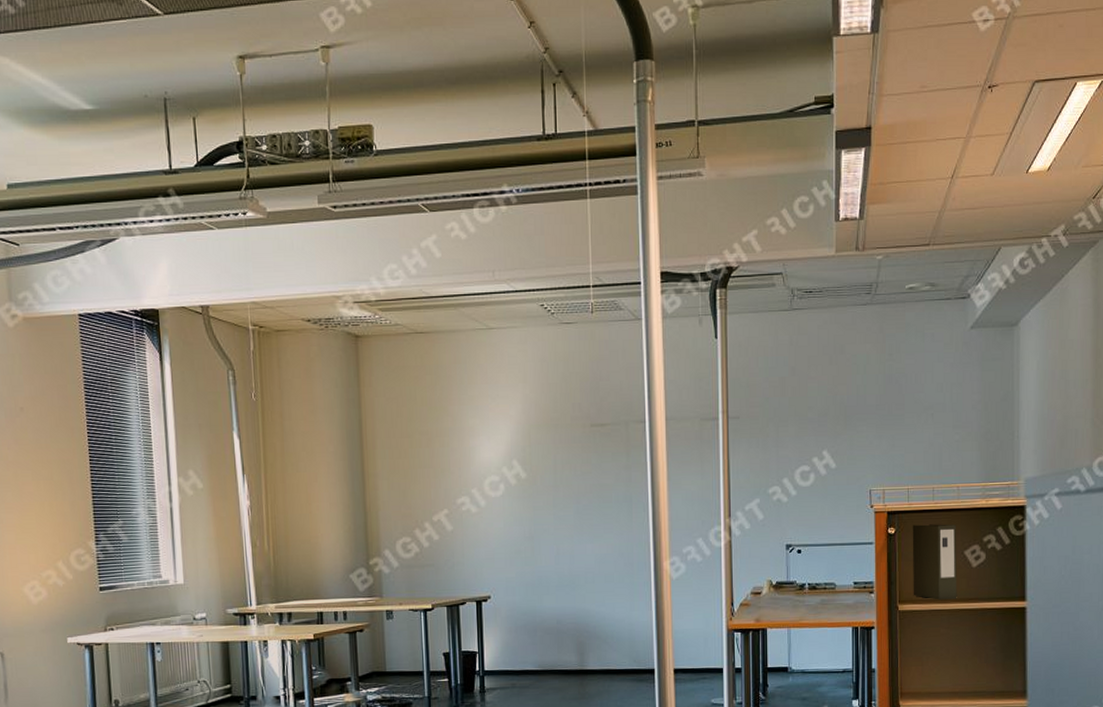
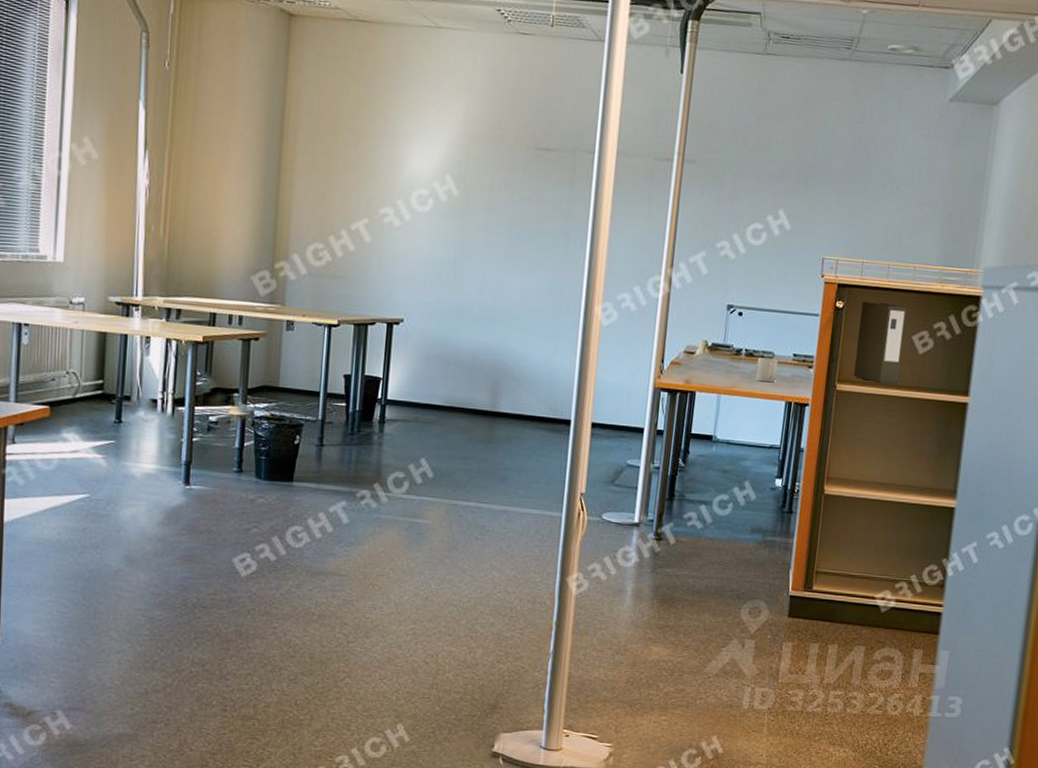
mug: none [820,588,841,612] -> present [755,357,778,383]

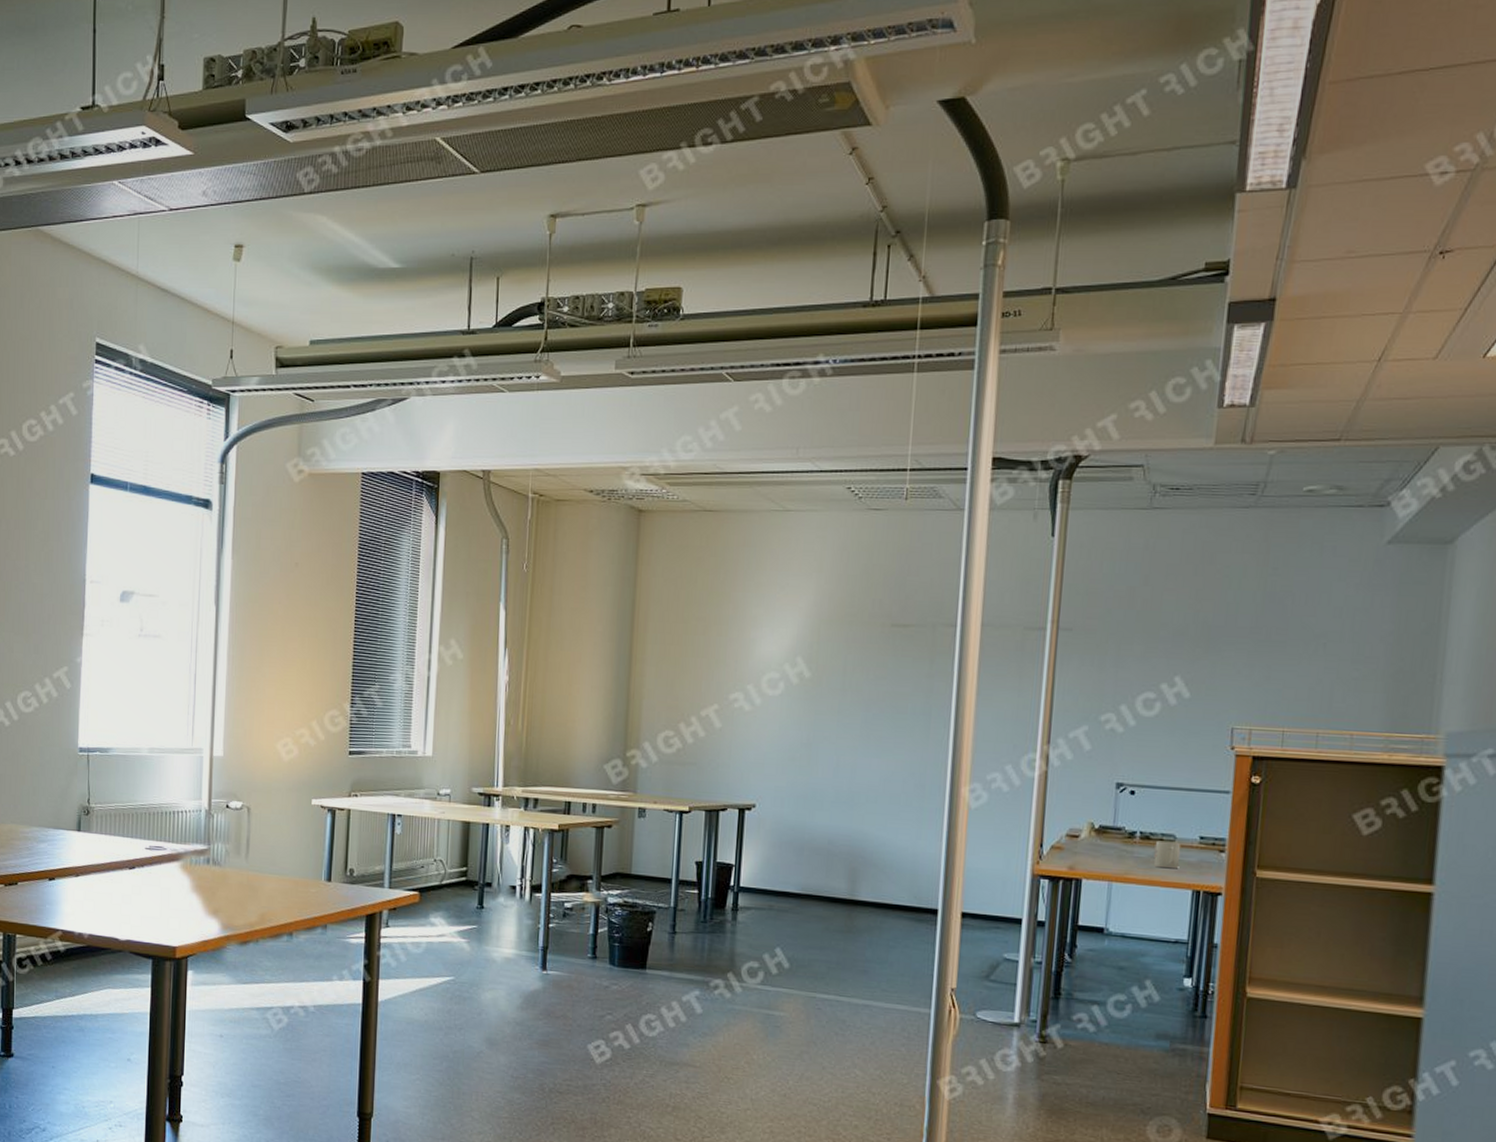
binder: present [853,301,908,386] -> none [1277,775,1345,872]

